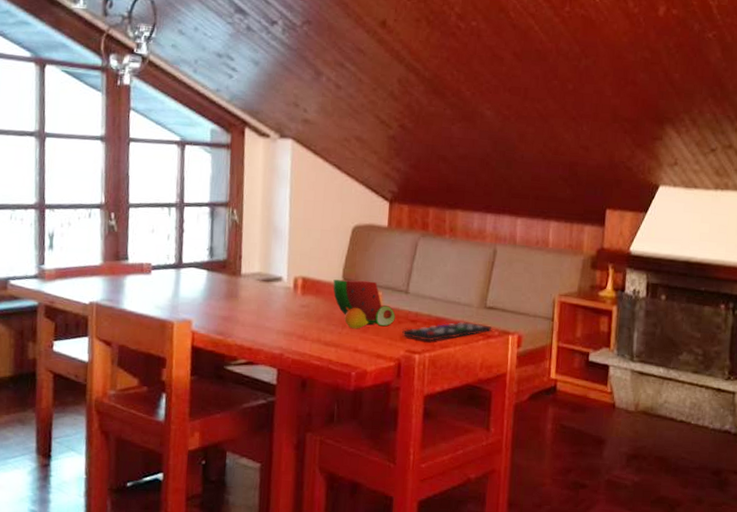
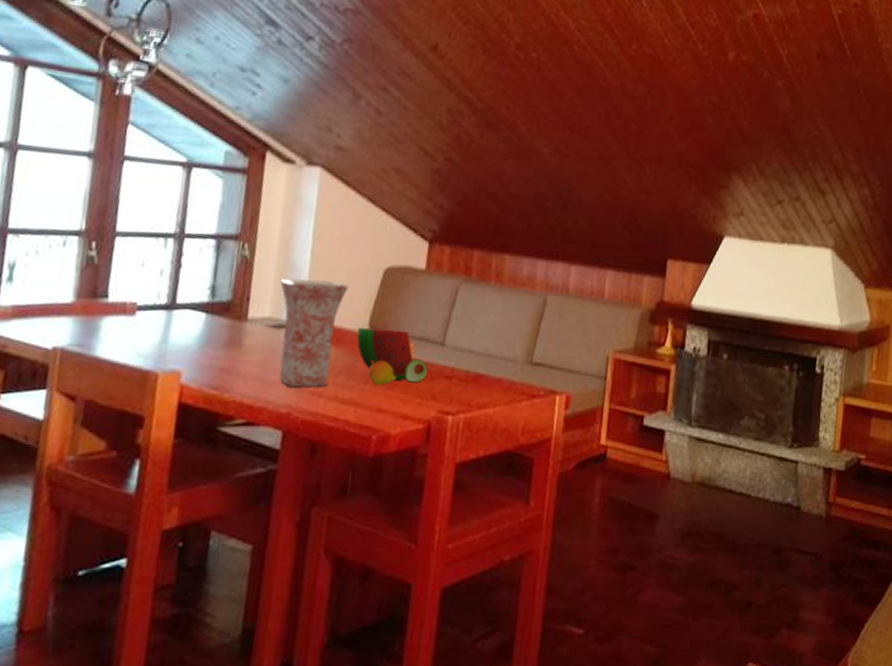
vase: none [265,238,323,332] -> present [279,278,349,388]
remote control: present [402,322,492,342] -> none [434,379,538,401]

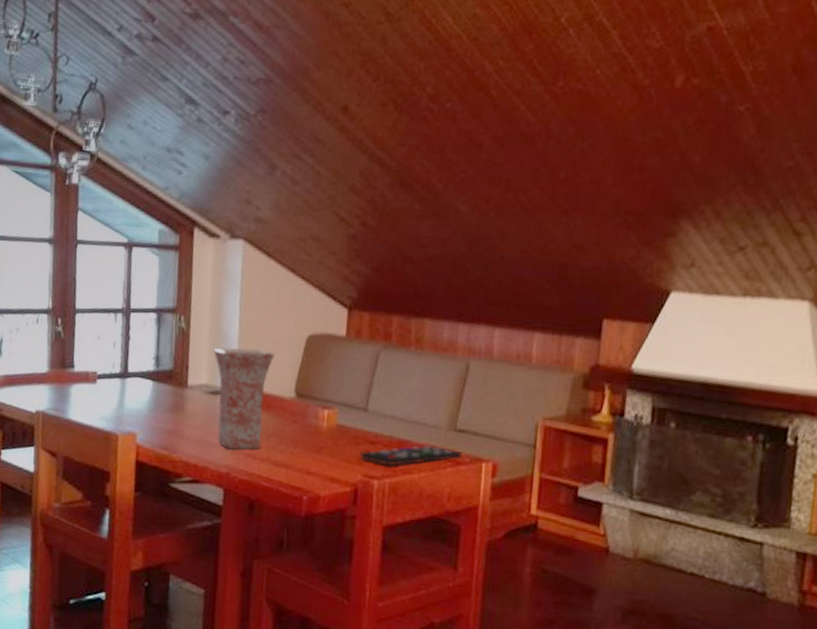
watermelon: present [356,328,428,386] -> none [284,394,353,449]
remote control: none [434,379,538,401] -> present [359,445,463,466]

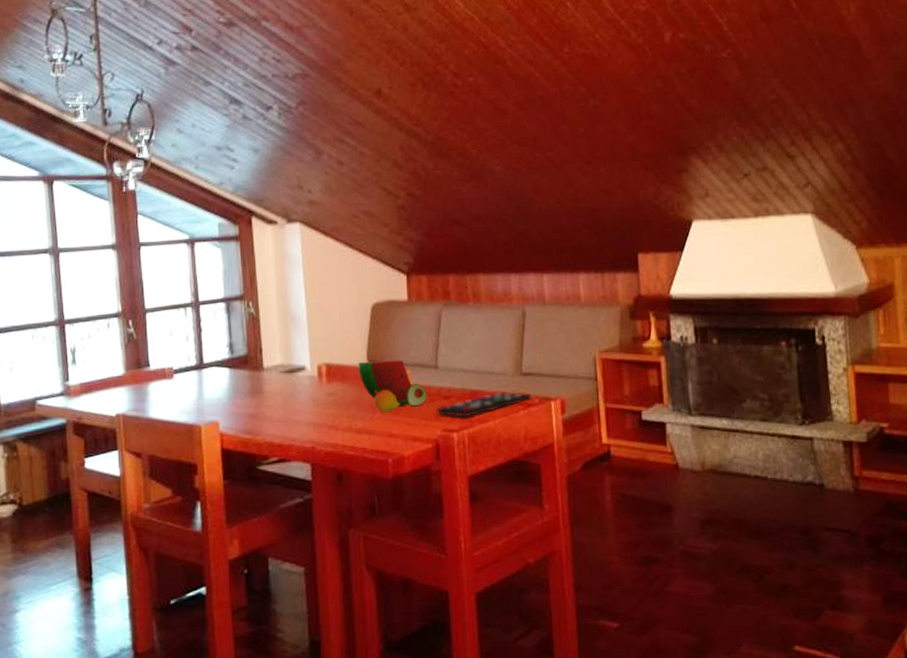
vase: present [213,347,275,450] -> none [284,324,343,424]
watermelon: none [284,394,353,449] -> present [358,360,427,413]

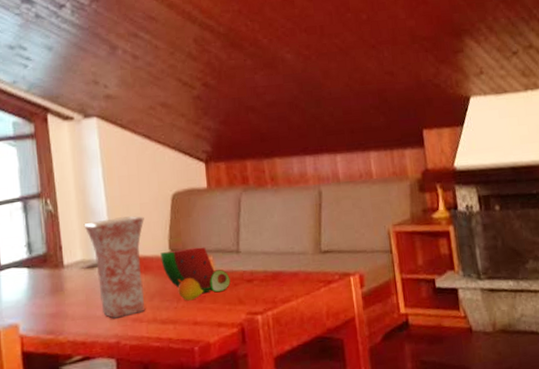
vase: none [284,324,343,424] -> present [84,216,146,319]
remote control: present [436,392,532,418] -> none [240,270,332,299]

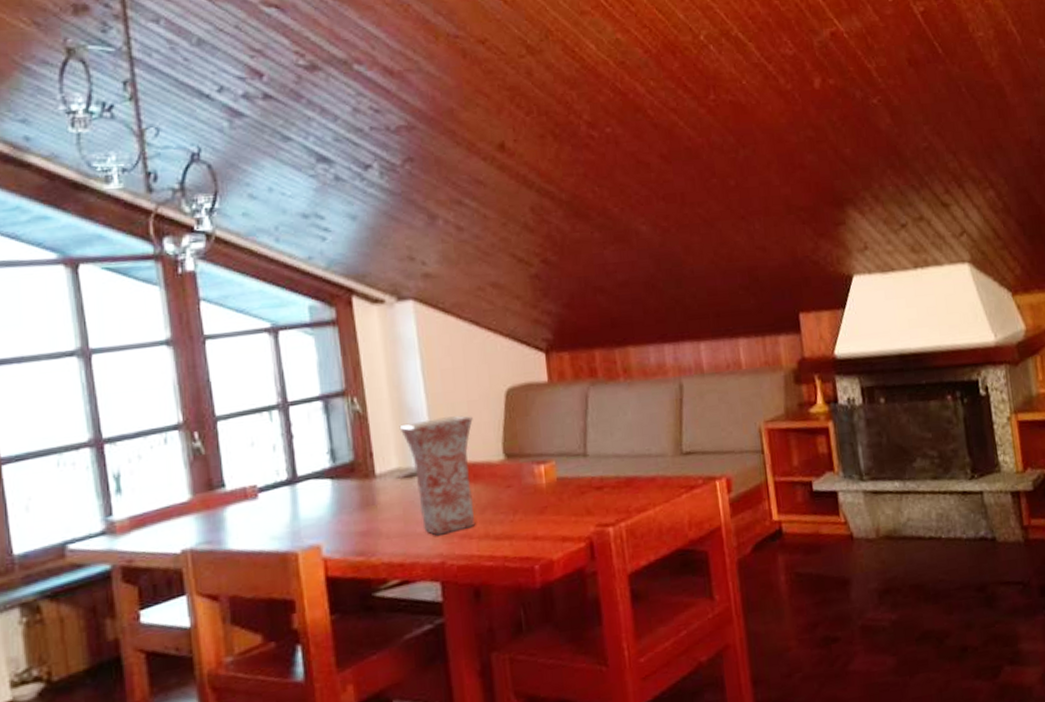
watermelon: present [160,247,231,301] -> none [493,450,577,513]

